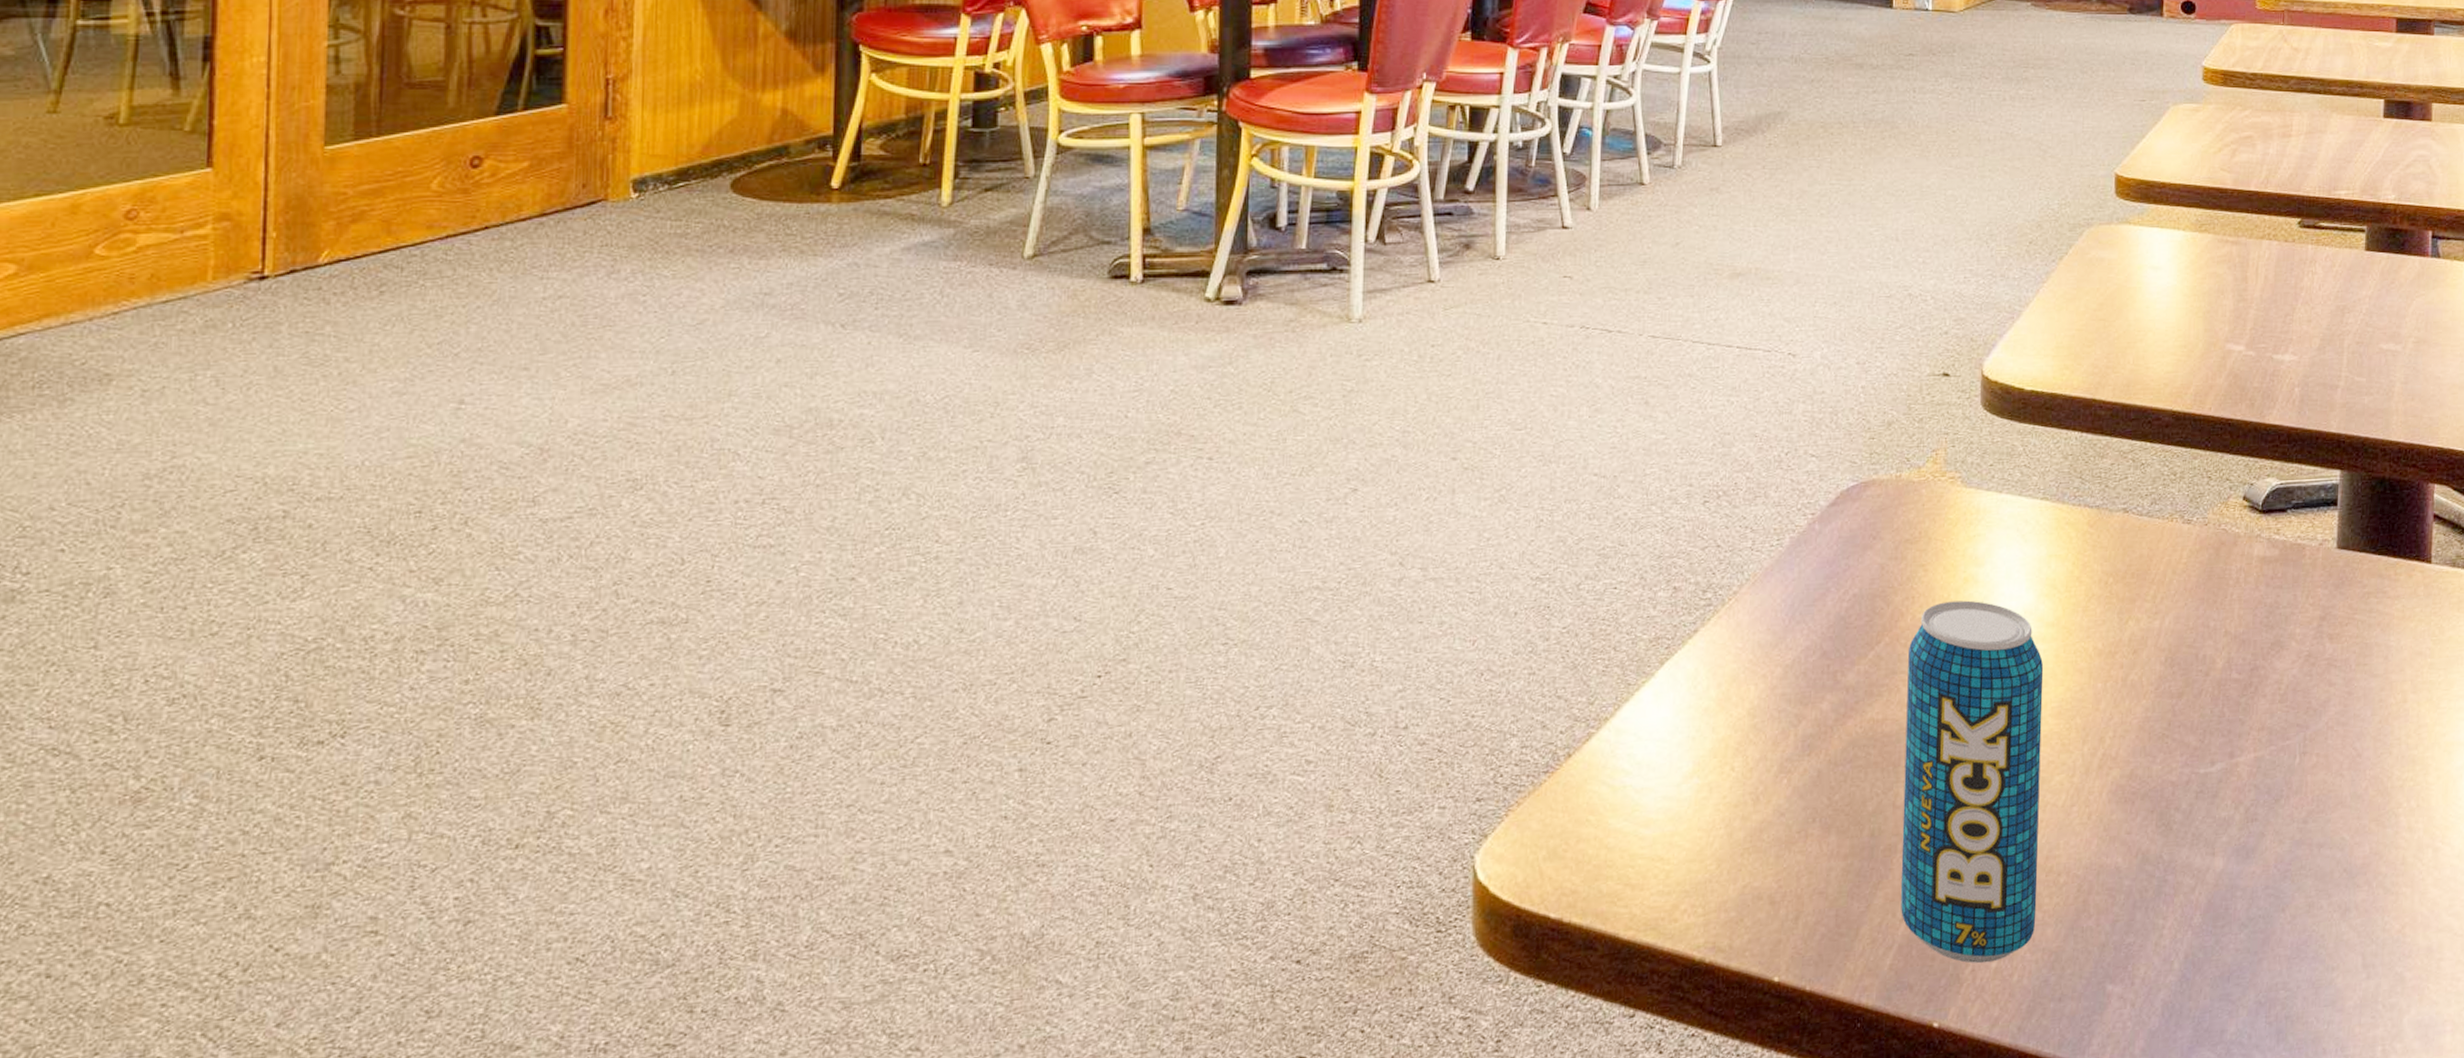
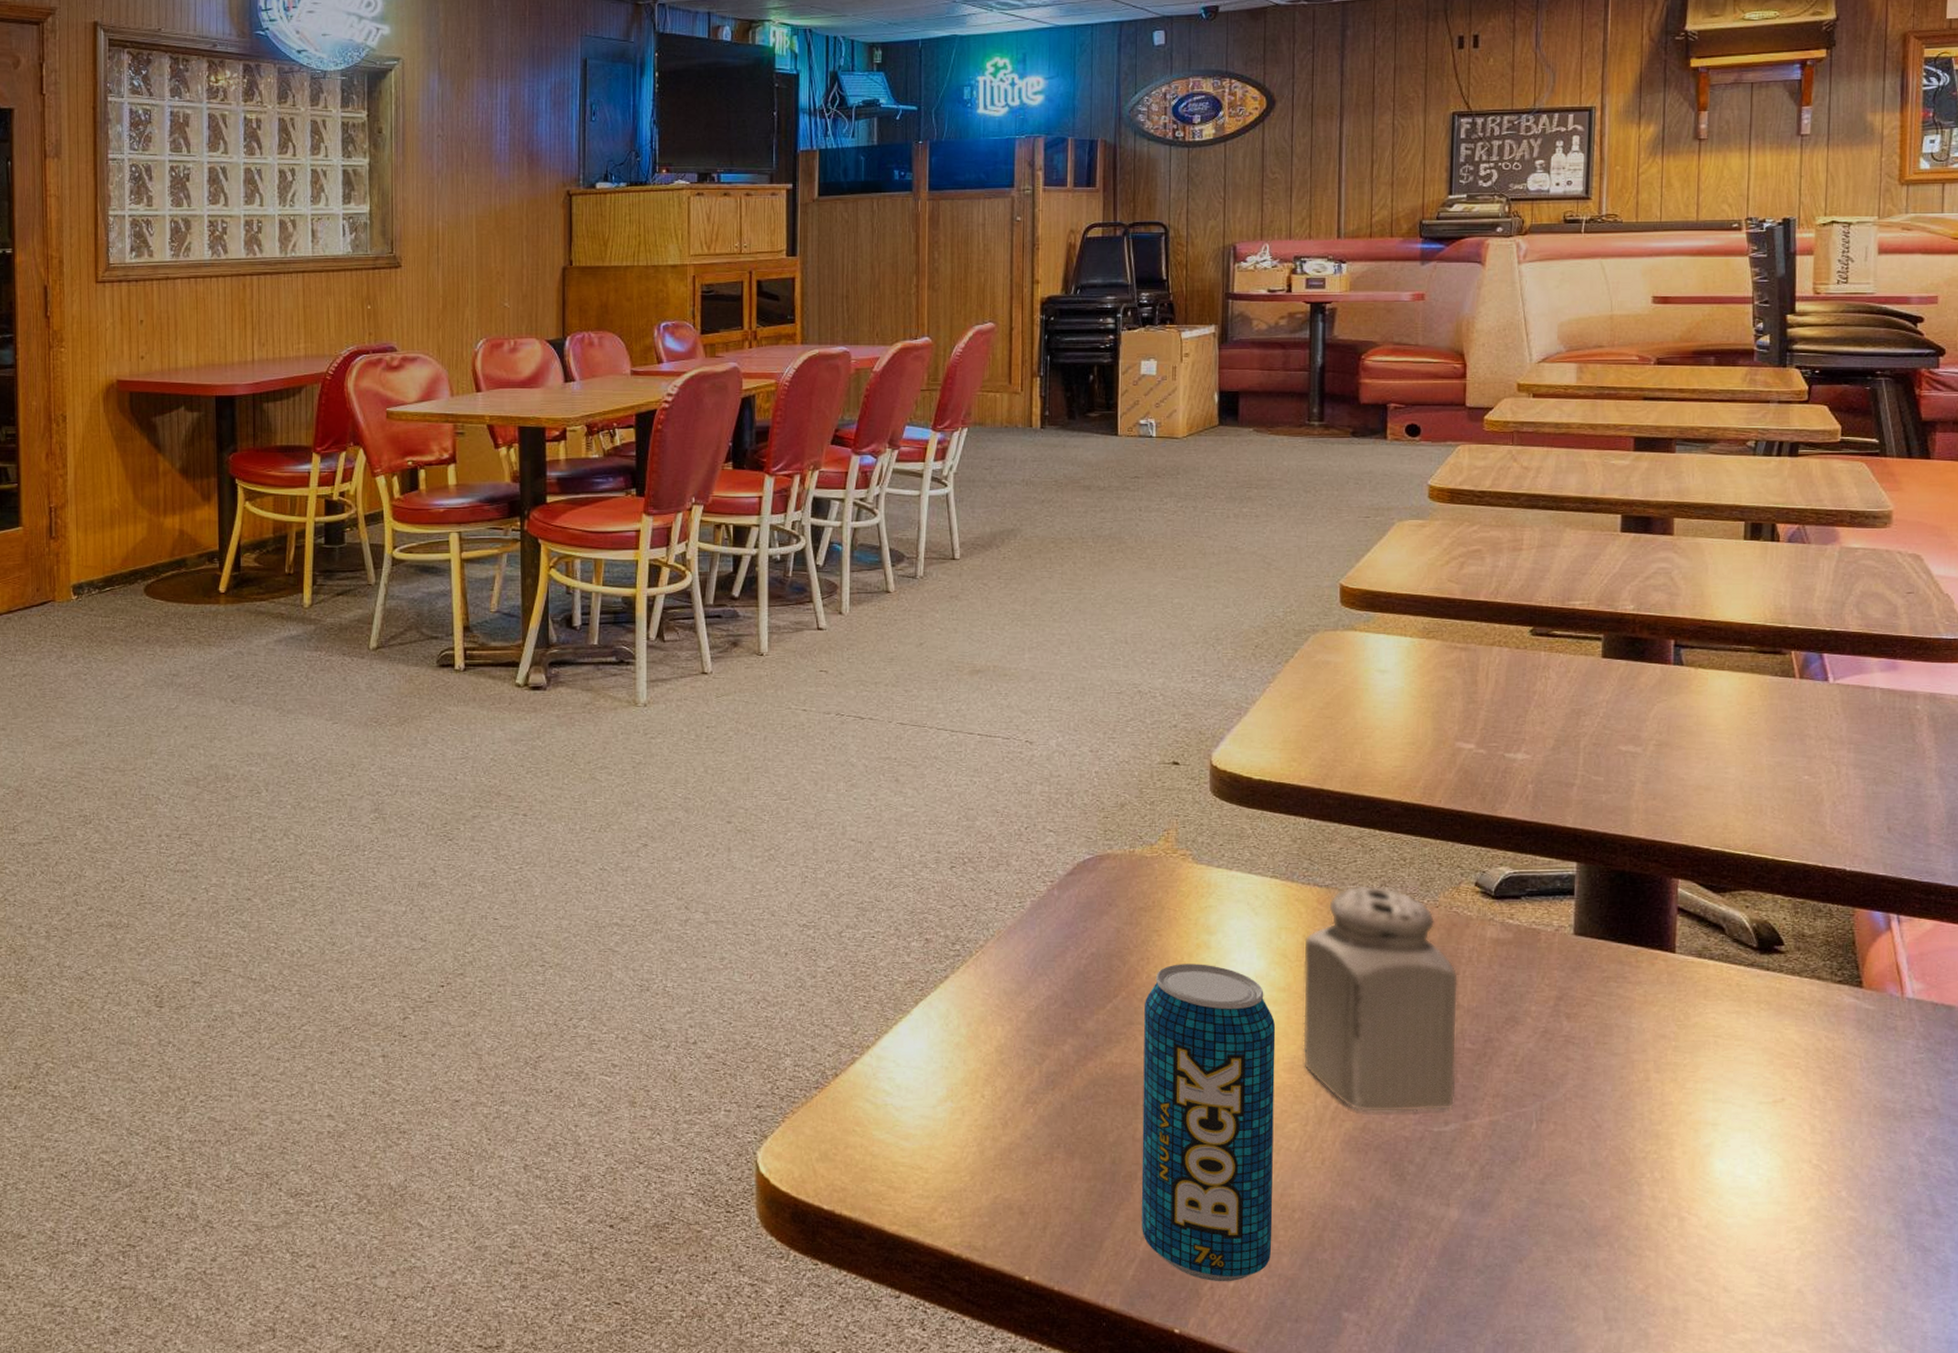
salt shaker: none [2070,504,2226,758] -> present [1303,886,1459,1113]

